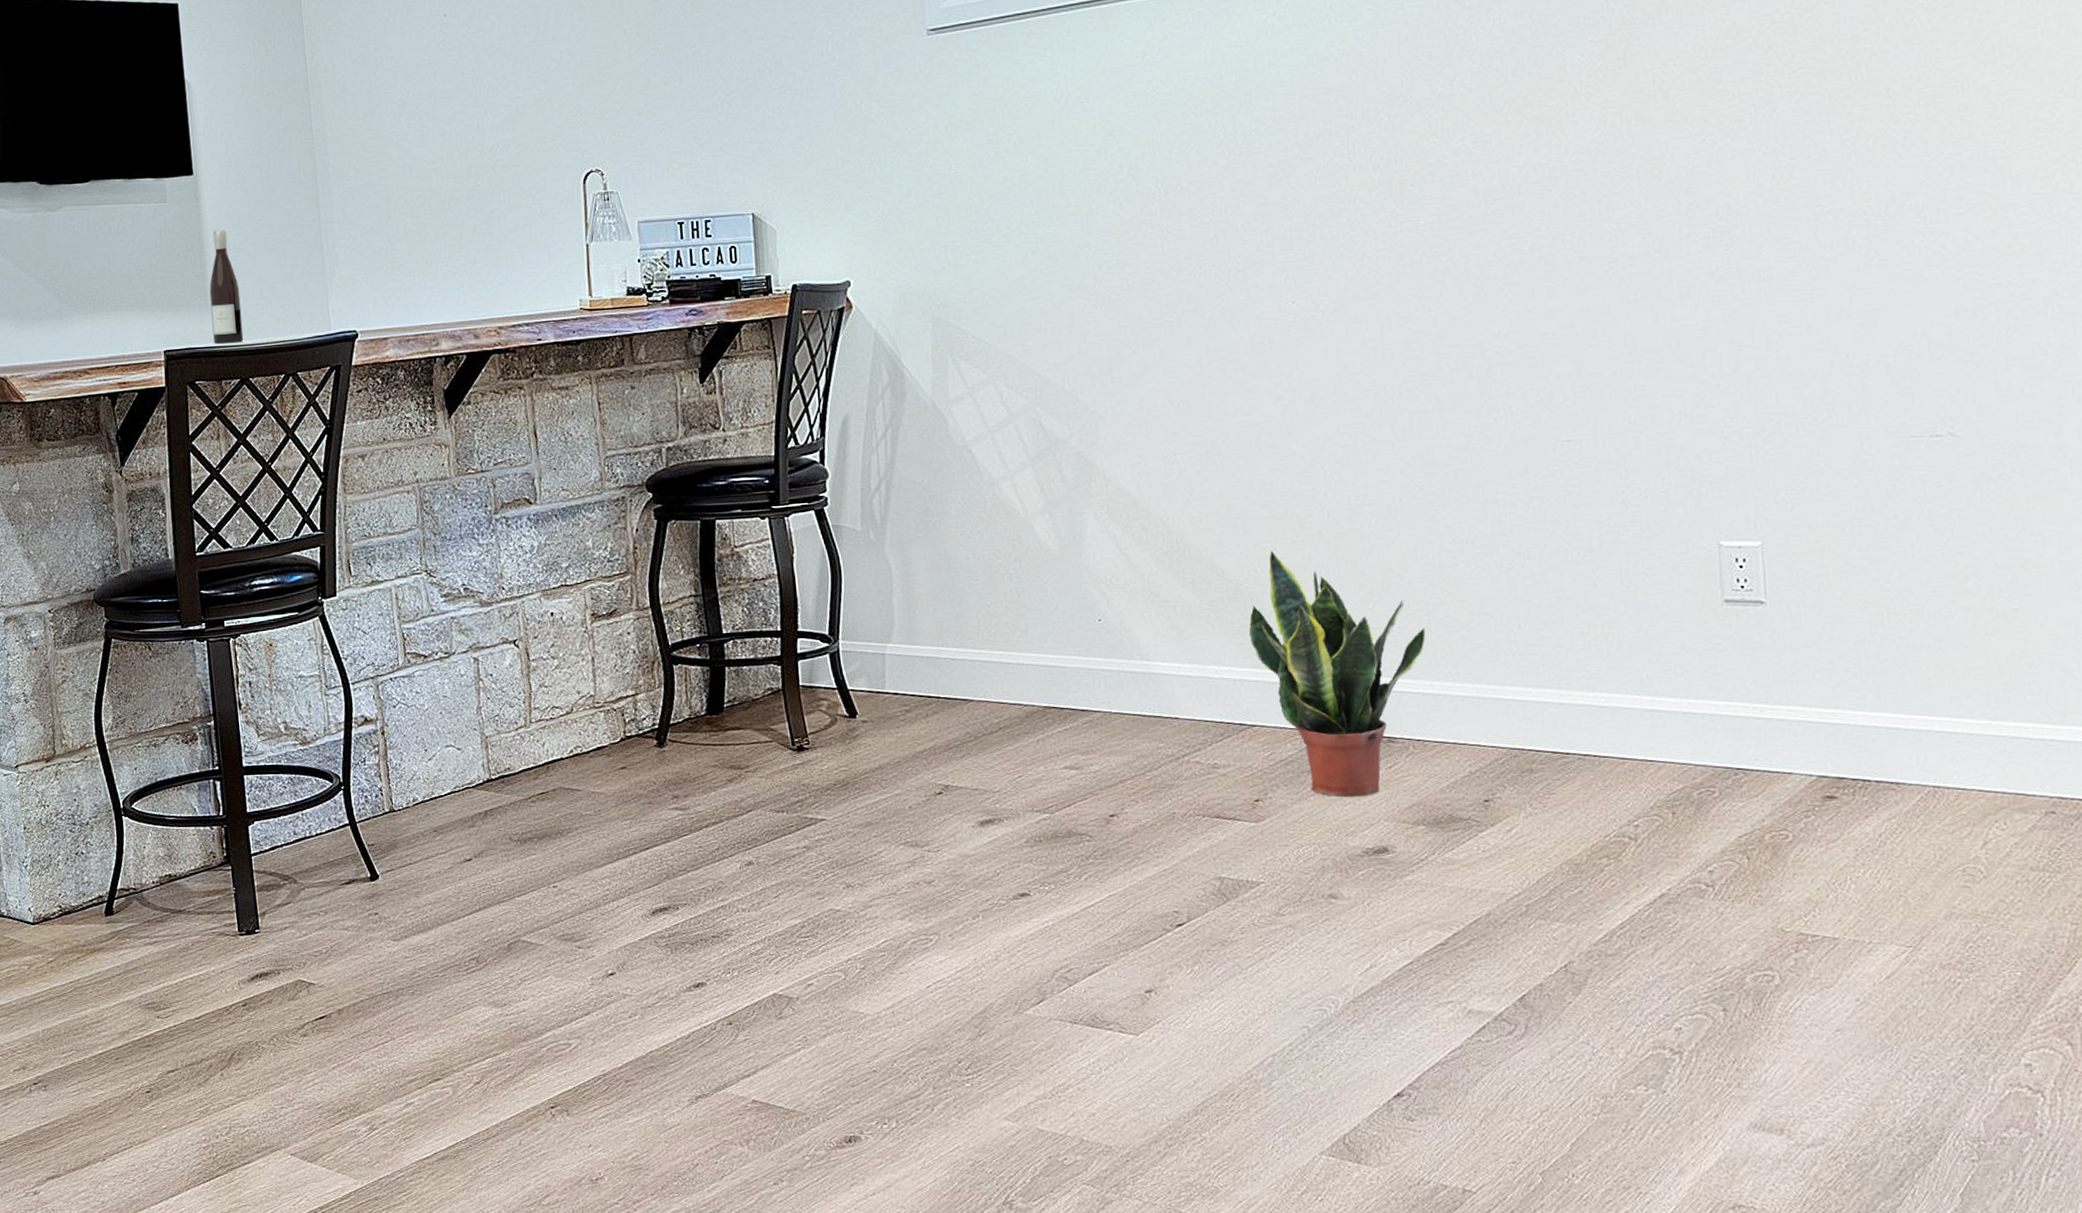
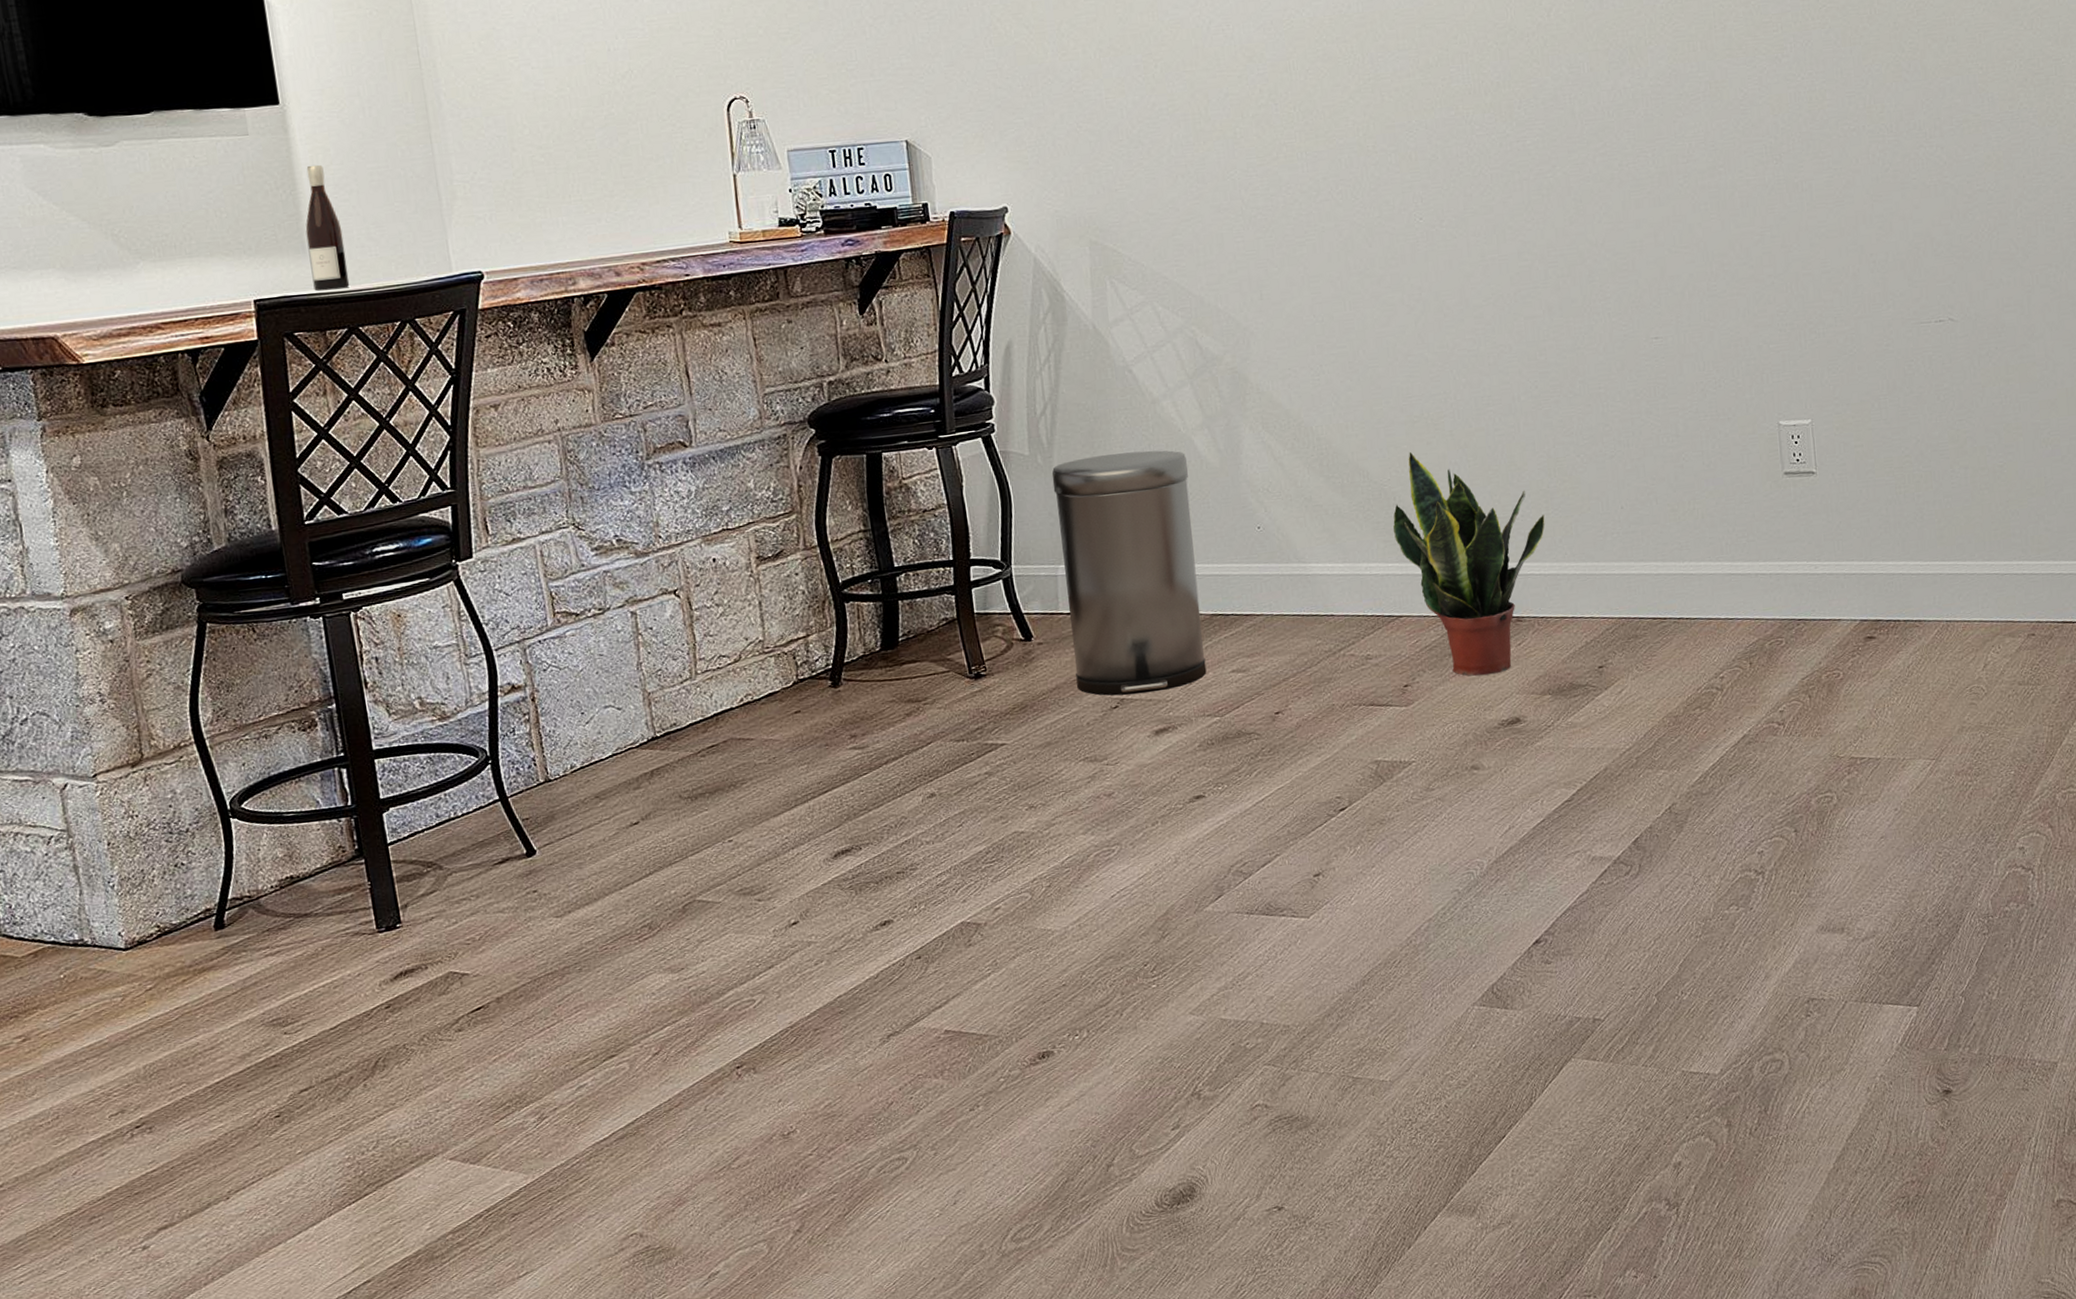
pedal bin: none [883,533,1037,782] -> present [1051,450,1207,696]

